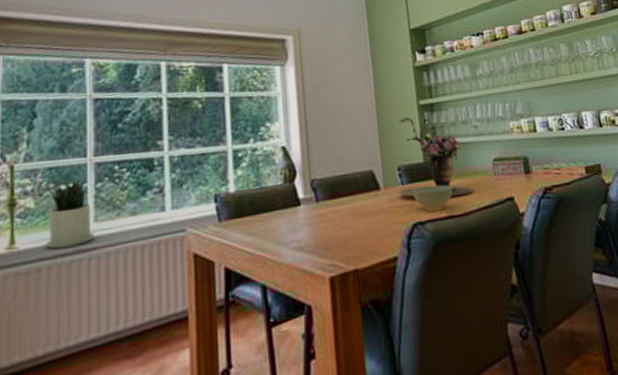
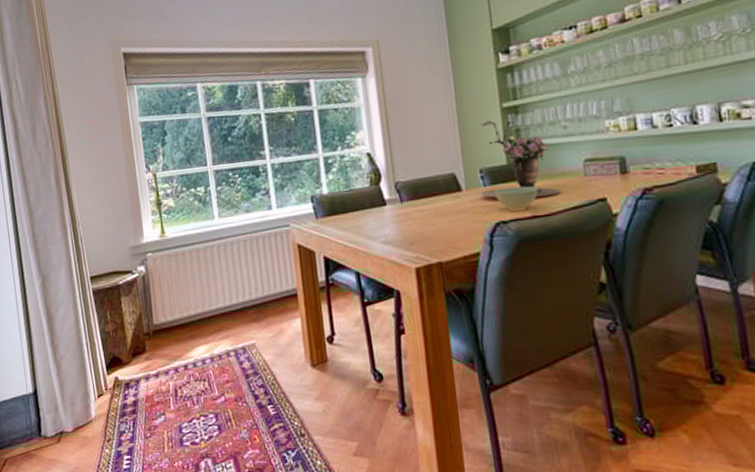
planter: present [45,180,95,249] -> none [181,185,221,238]

